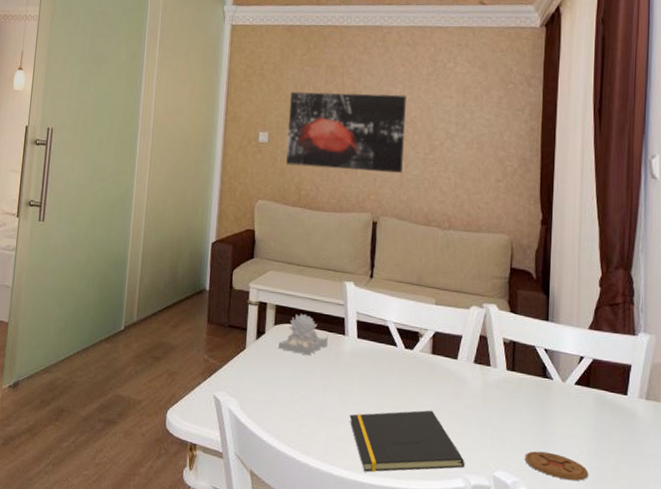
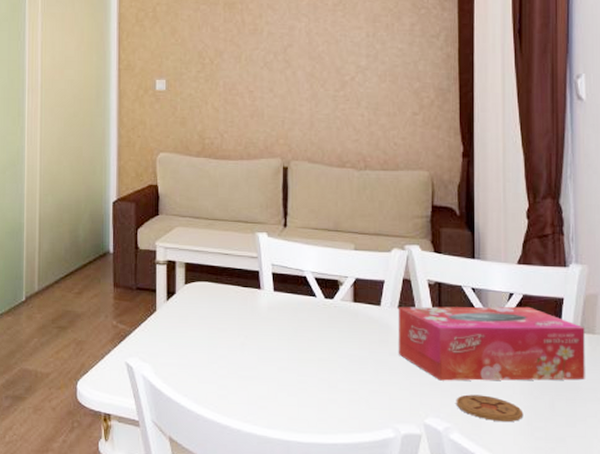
succulent plant: present [278,313,328,356] -> none [191,269,243,314]
wall art: present [286,91,406,173] -> none [186,29,312,114]
notepad: present [349,410,465,472] -> none [270,360,394,429]
tissue box: none [472,361,650,445] -> present [398,306,585,381]

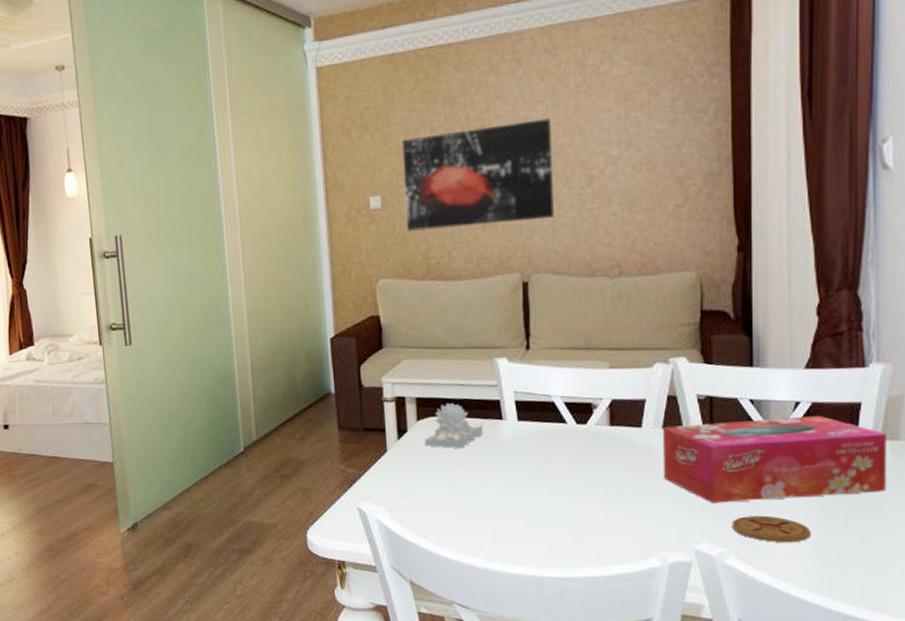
wall art: none [186,29,312,114] -> present [401,118,554,231]
succulent plant: none [191,269,243,314] -> present [425,402,483,449]

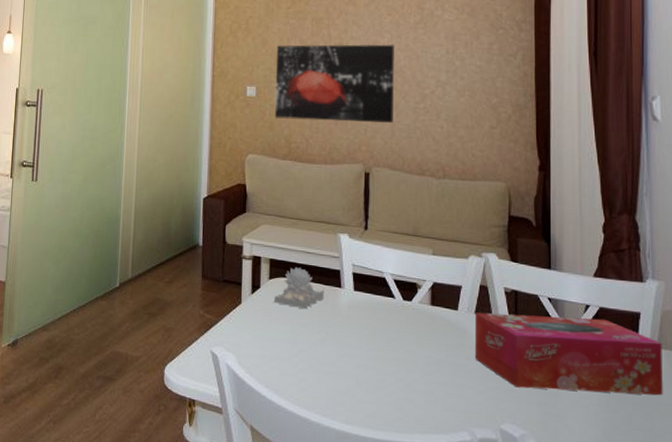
coaster: present [731,515,811,543] -> none [532,402,600,433]

